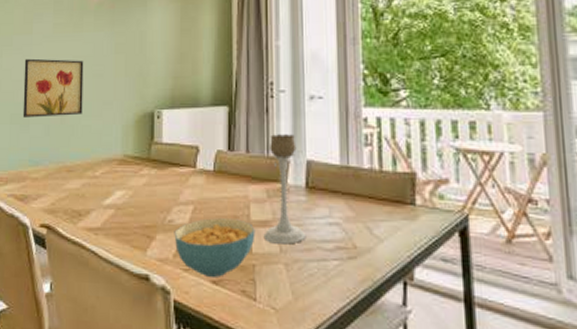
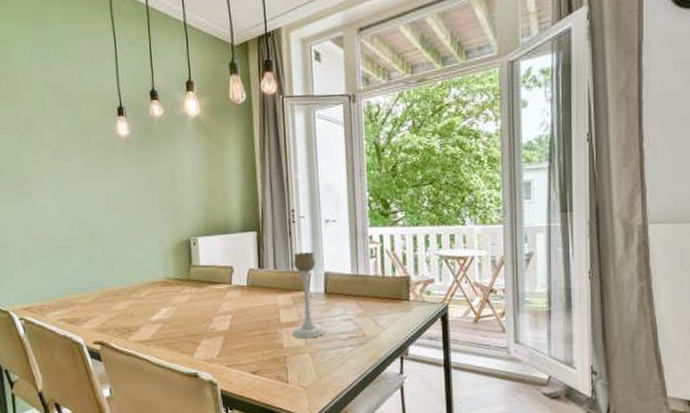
wall art: present [22,58,84,118] -> none [58,196,123,251]
cereal bowl: present [174,218,255,277] -> none [216,322,285,369]

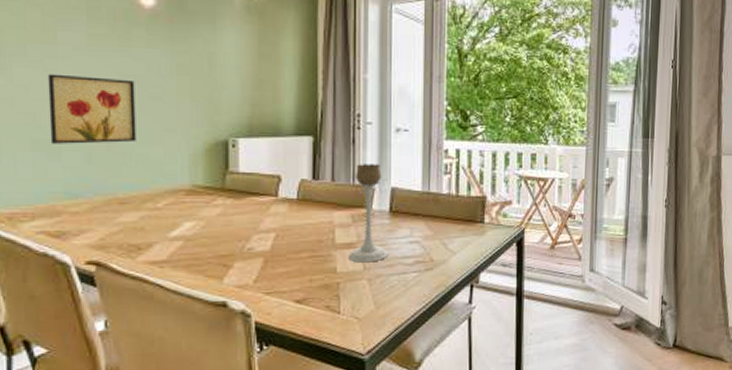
wall art: none [58,196,123,251] -> present [47,74,137,144]

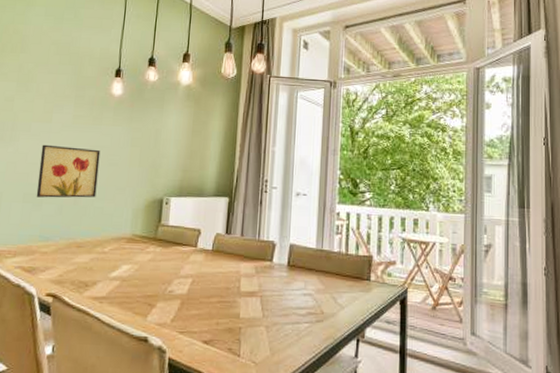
candle holder: present [348,164,389,263] -> none [250,222,285,311]

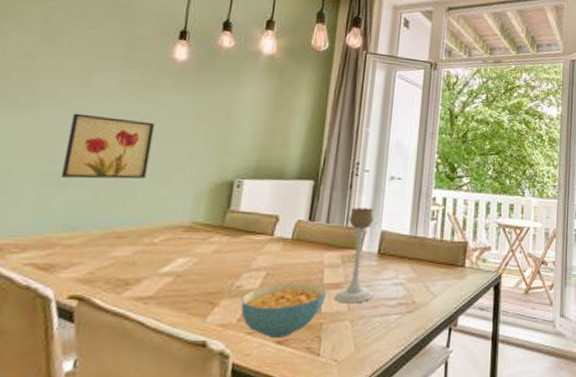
cereal bowl: none [173,289,244,338] -> present [240,283,327,338]
candle holder: none [250,222,285,311] -> present [333,207,374,303]

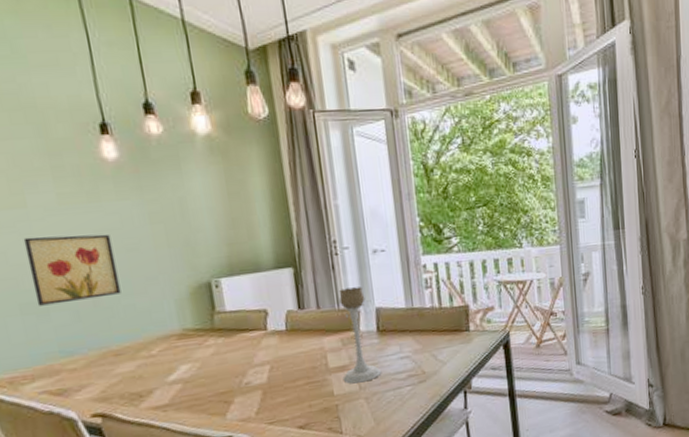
cereal bowl: present [240,283,327,338] -> none [253,369,336,425]

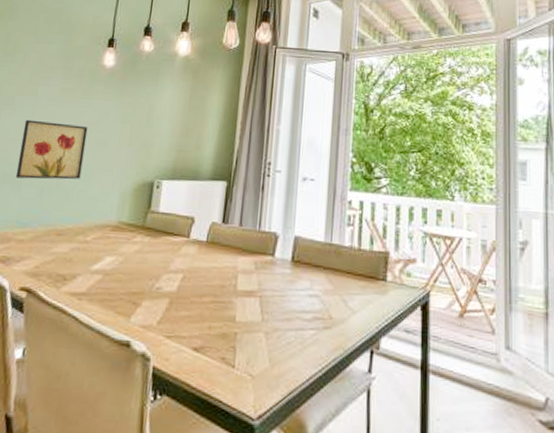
candle holder: present [338,286,382,384] -> none [247,210,288,314]

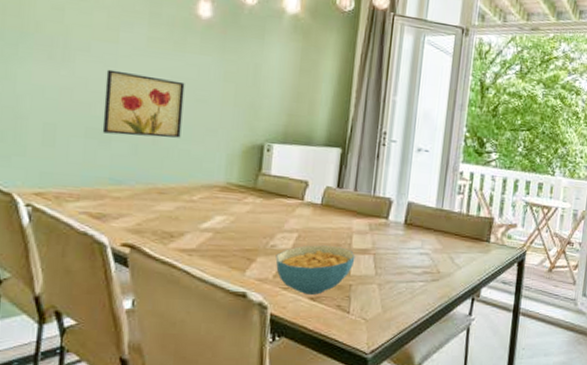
cereal bowl: none [160,287,241,345] -> present [275,245,355,295]

